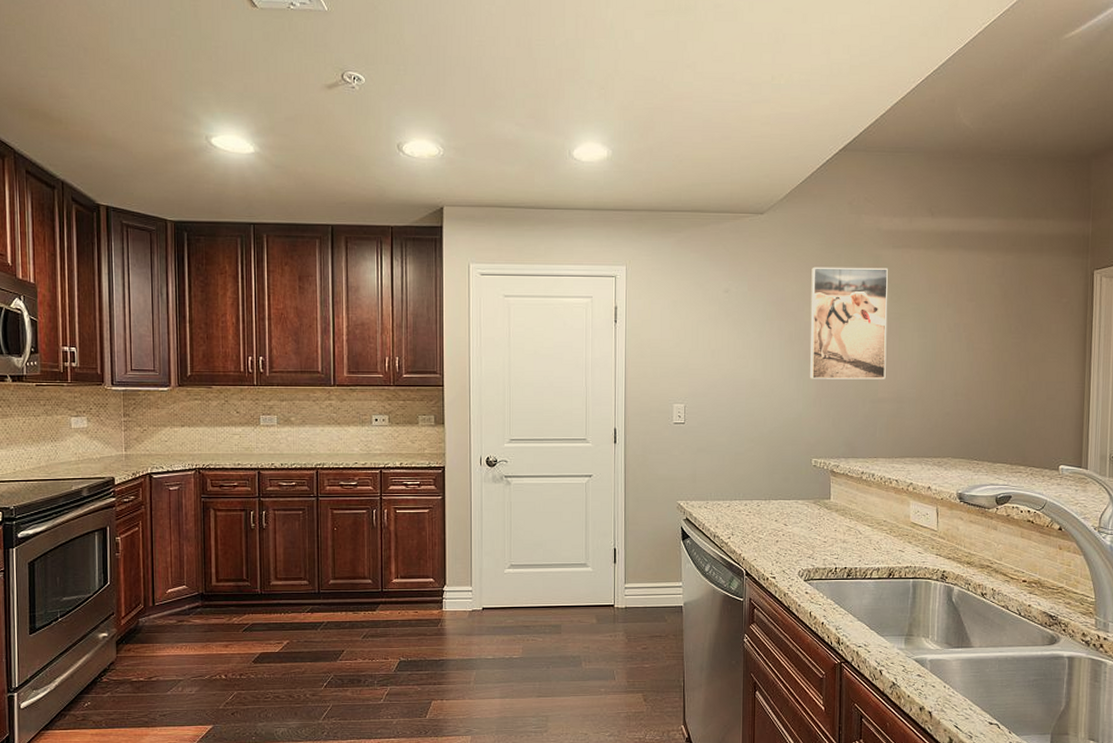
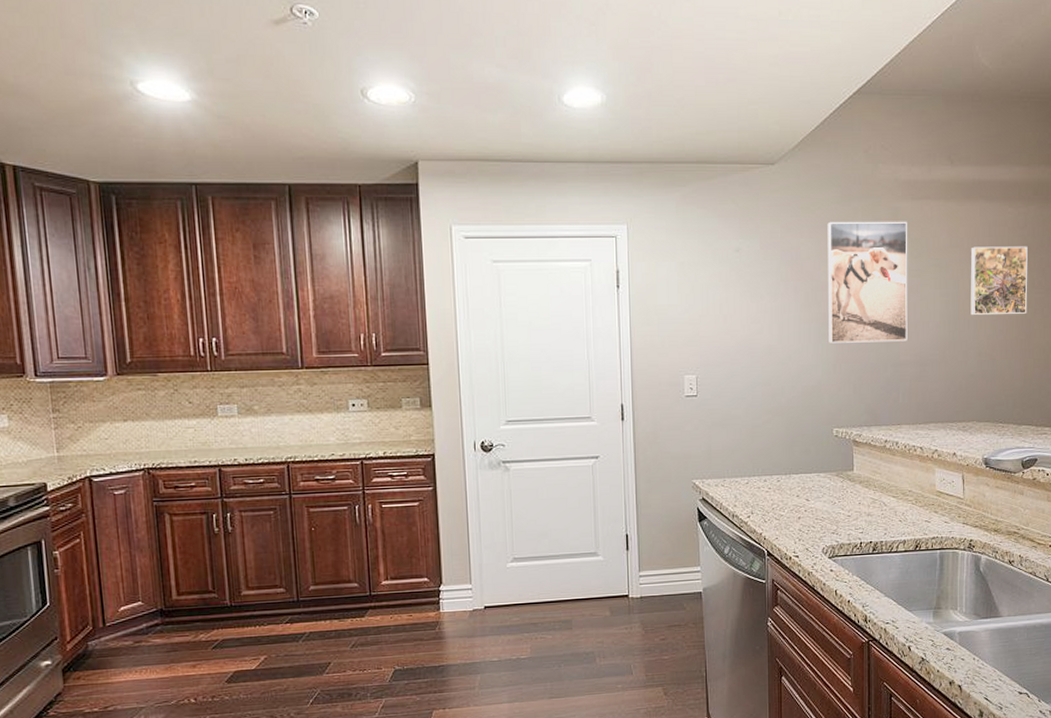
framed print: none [948,293,1005,358] -> present [970,246,1028,316]

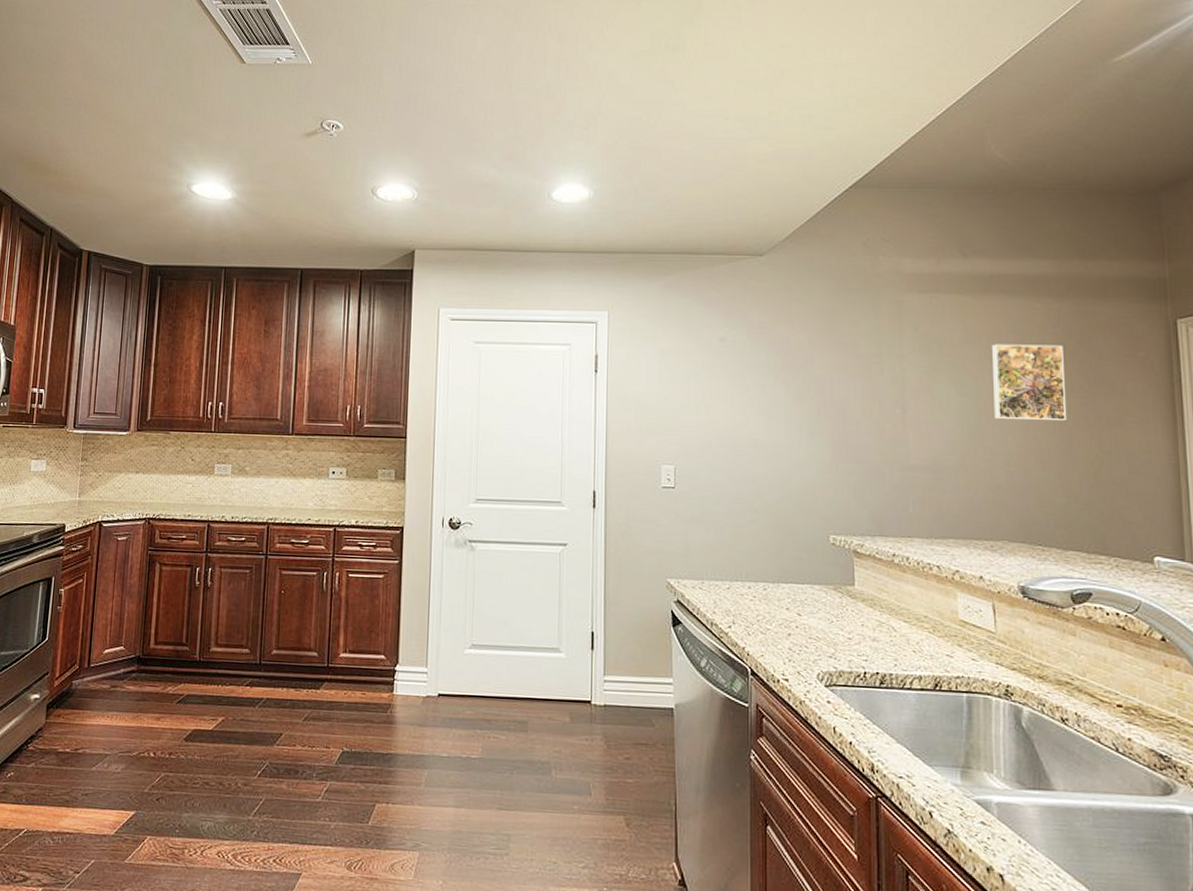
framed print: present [827,221,908,343] -> none [821,313,917,444]

